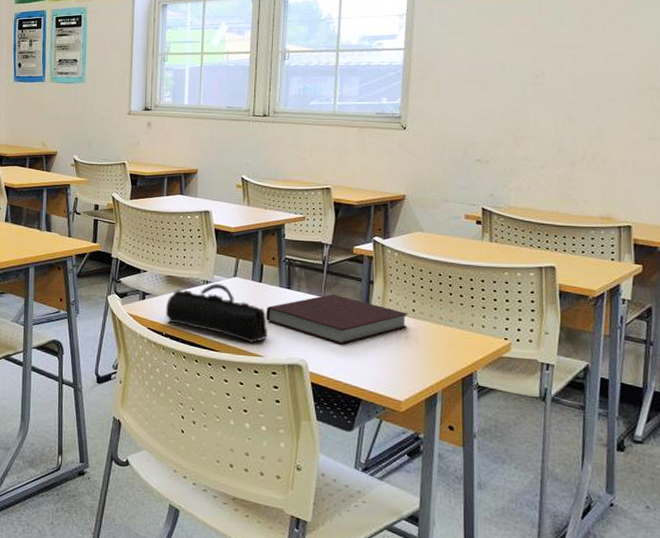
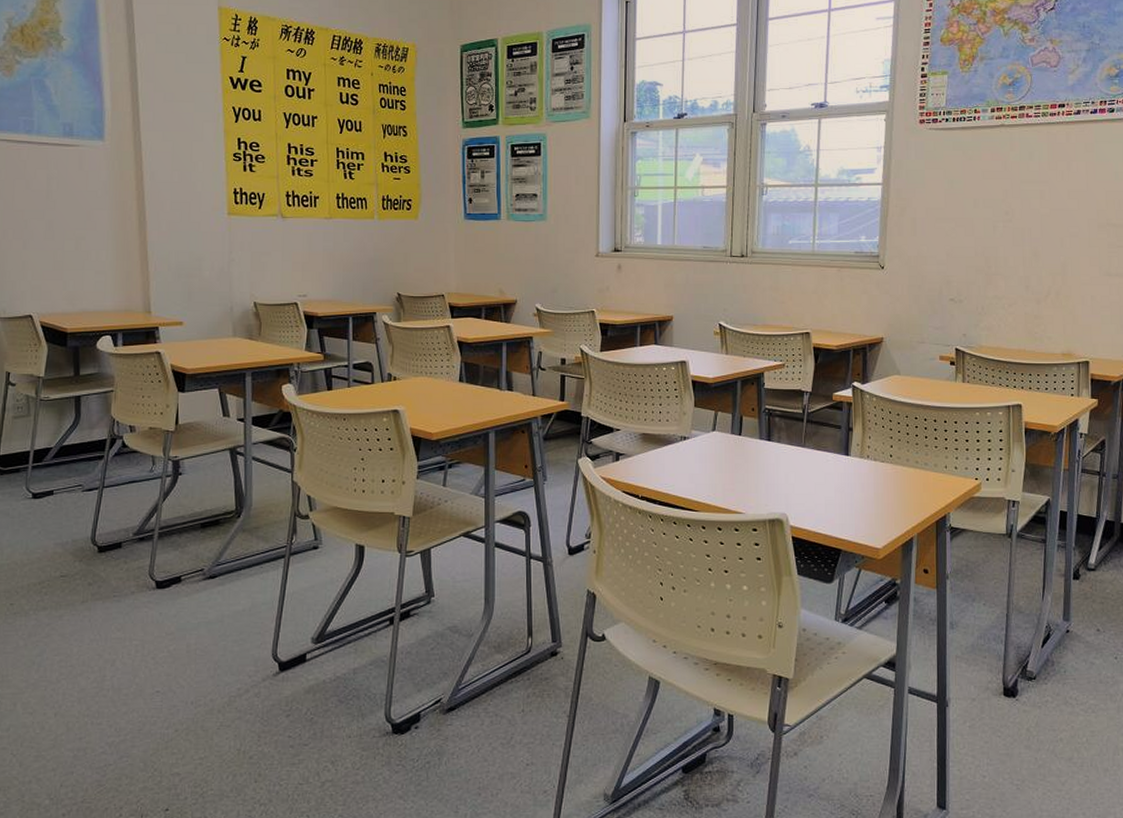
pencil case: present [165,283,268,343] -> none [641,439,749,500]
notebook: present [266,294,408,345] -> none [746,444,886,496]

